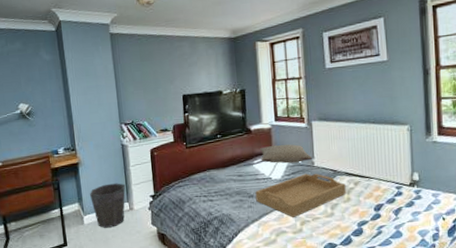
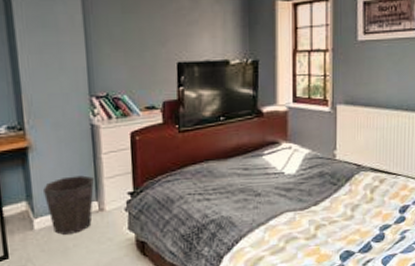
serving tray: present [255,173,346,217] -> none [263,168,370,220]
pillow: present [260,144,312,164] -> none [273,132,334,155]

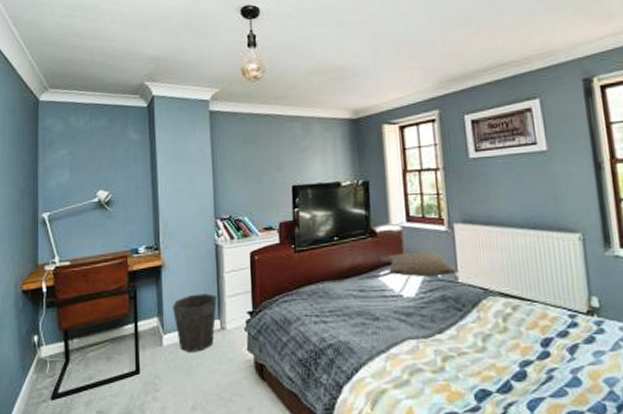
pillow: none [273,132,334,155] -> present [388,252,455,277]

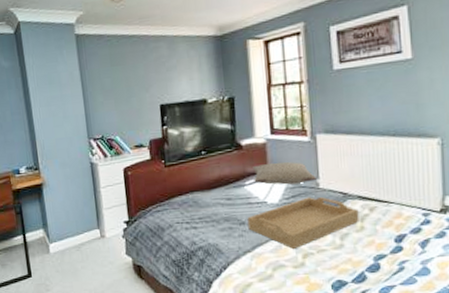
waste bin: present [173,293,218,352] -> none [56,207,96,258]
serving tray: none [382,292,502,350] -> present [247,197,359,249]

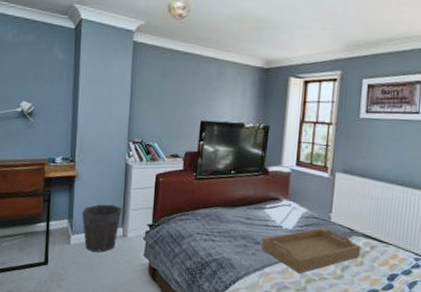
waste bin: none [56,207,96,258] -> present [82,204,123,253]
pillow: present [253,162,316,185] -> none [274,191,329,215]

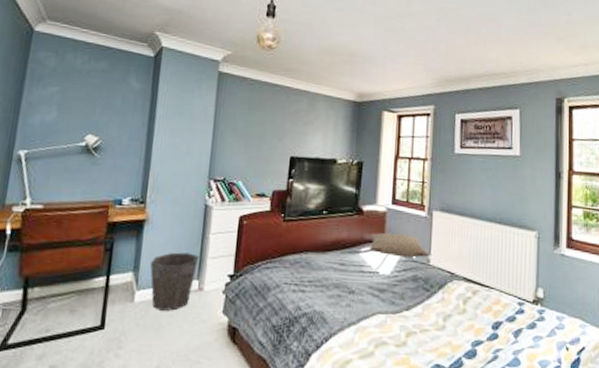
serving tray: present [261,228,361,273] -> none [357,272,463,325]
pillow: none [274,191,329,215] -> present [370,233,428,258]

